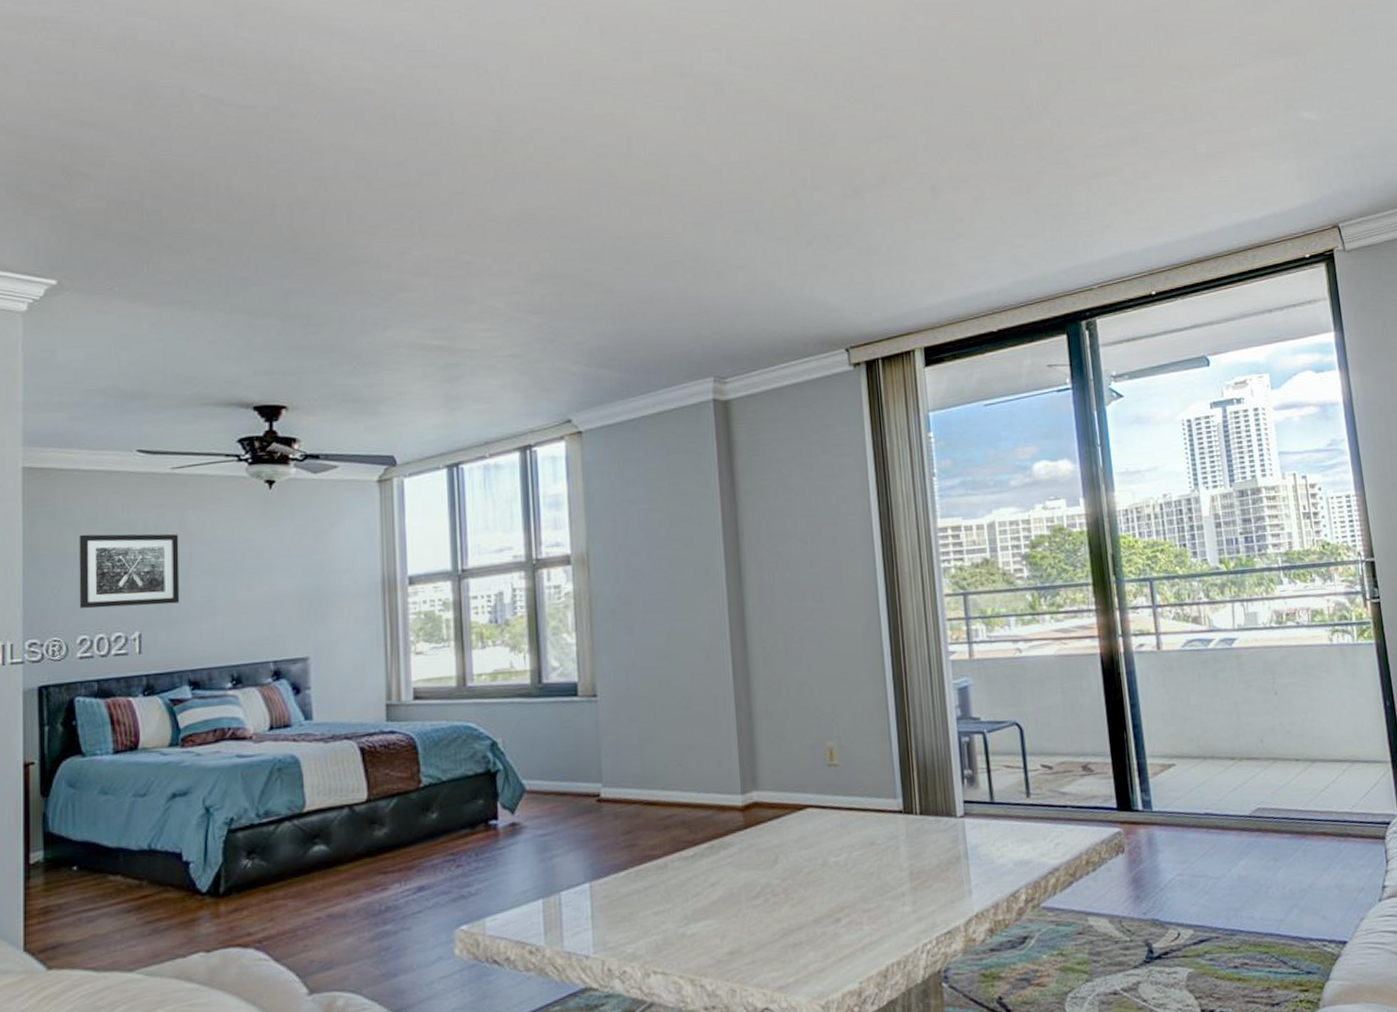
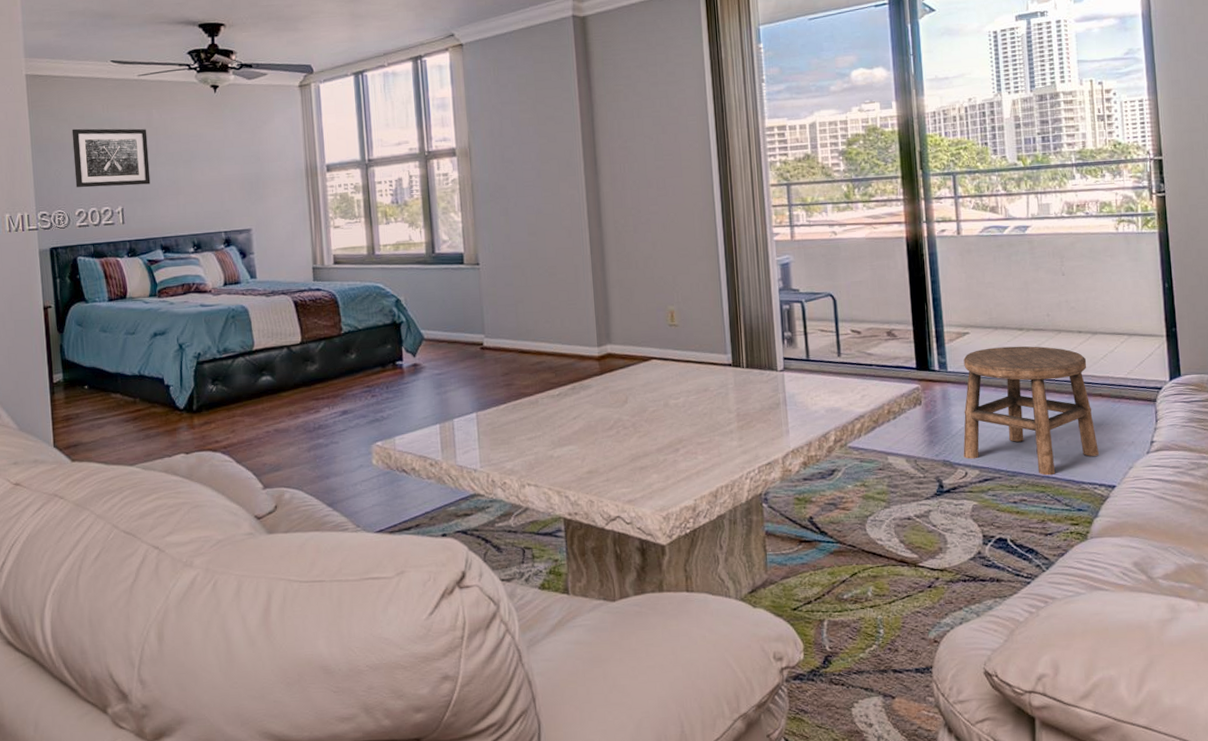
stool: none [1170,778,1326,933] -> present [963,346,1099,476]

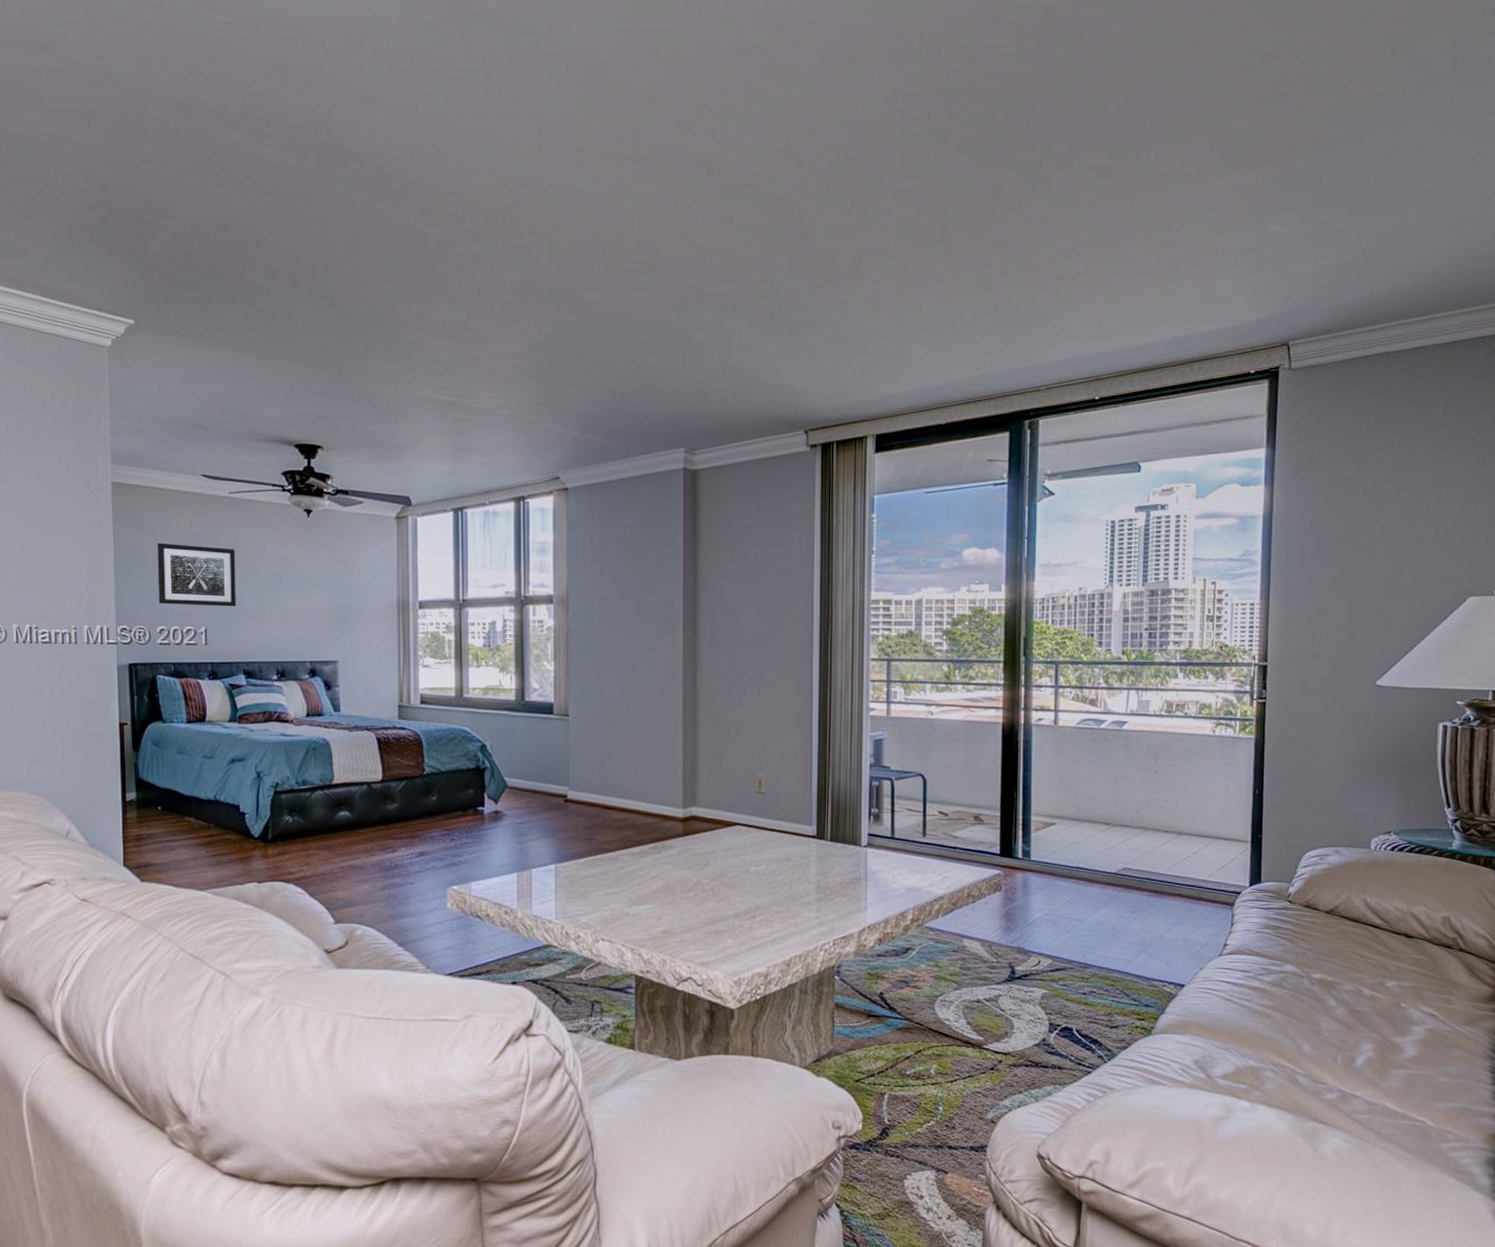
stool: present [963,346,1099,476] -> none [1038,840,1172,970]

